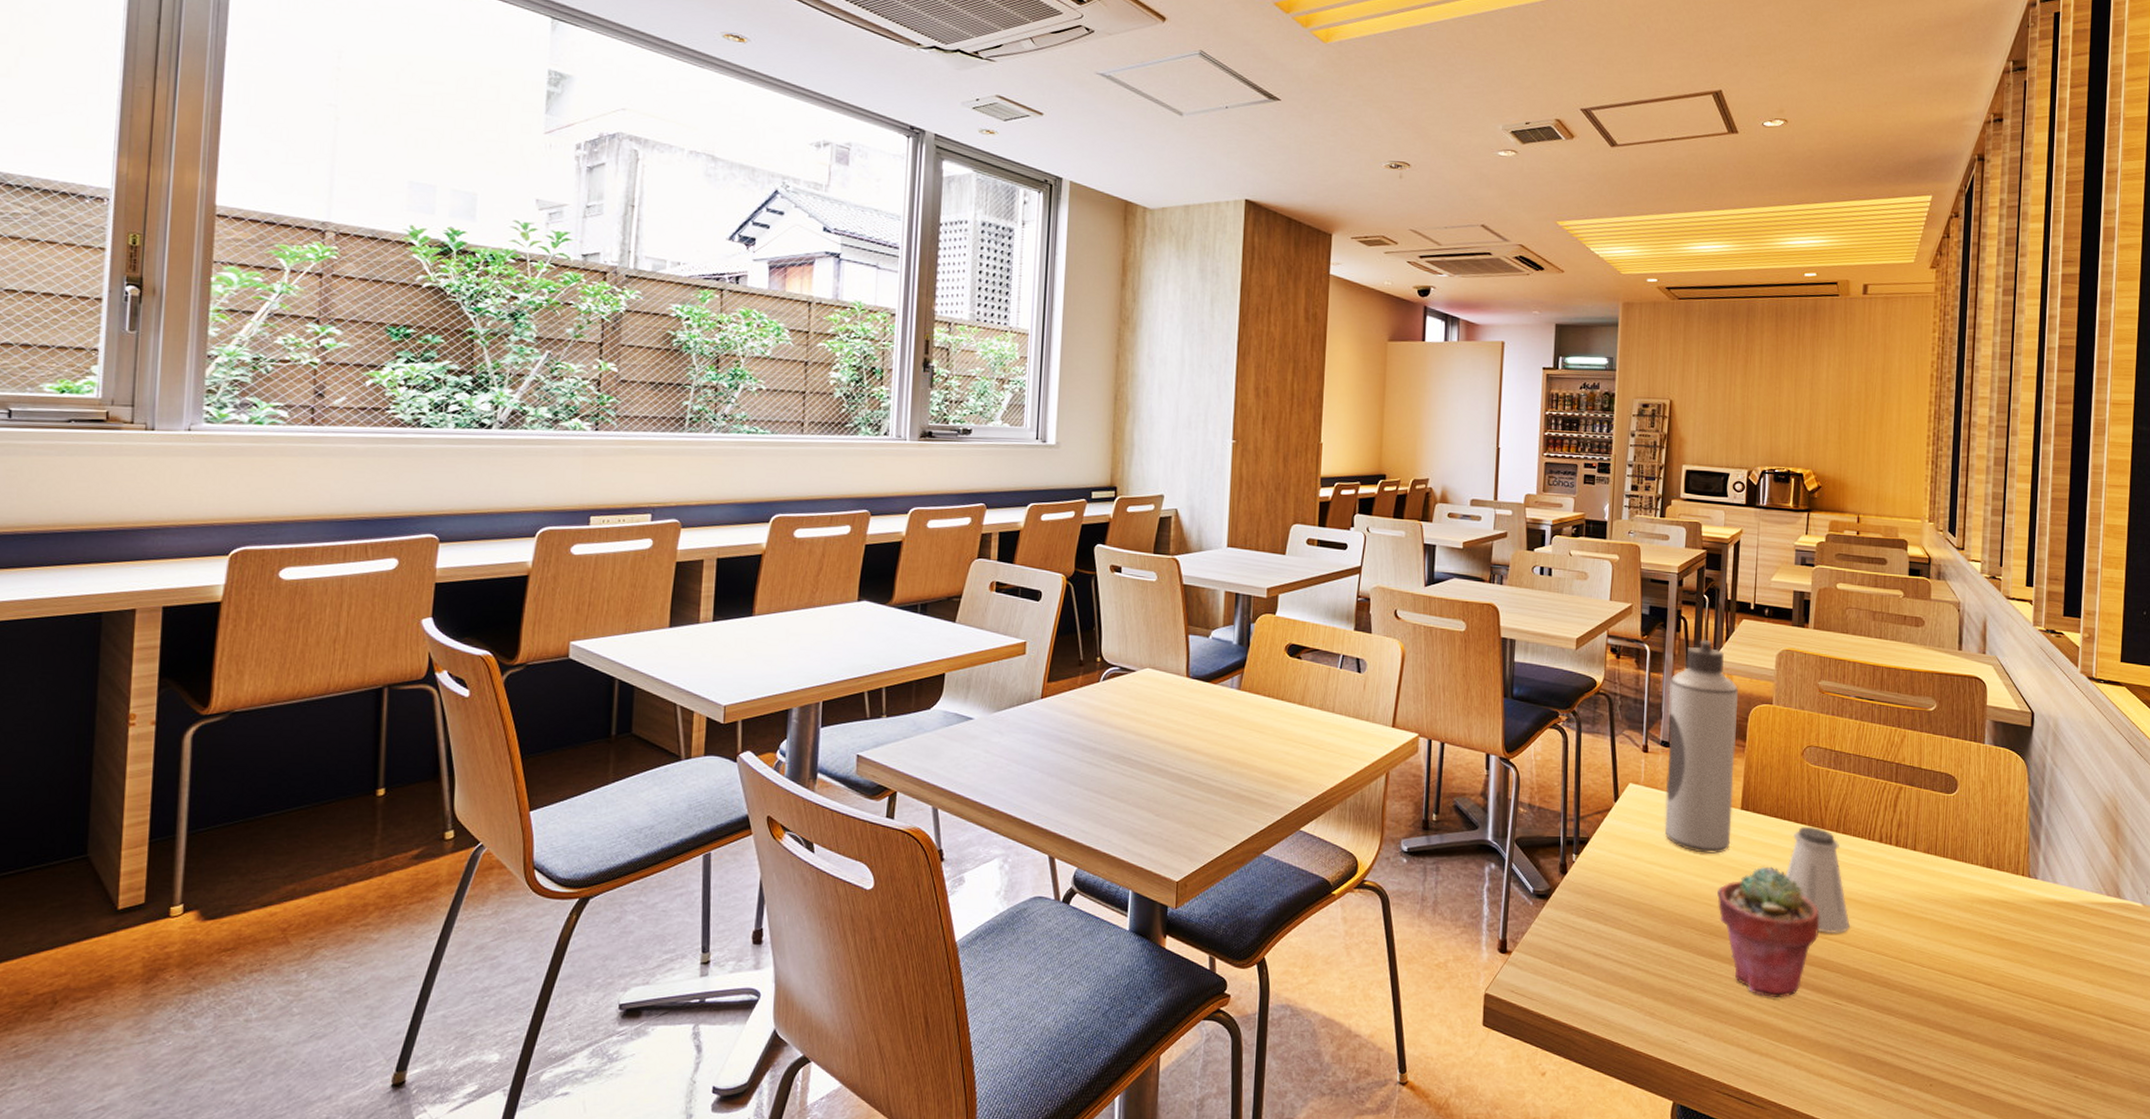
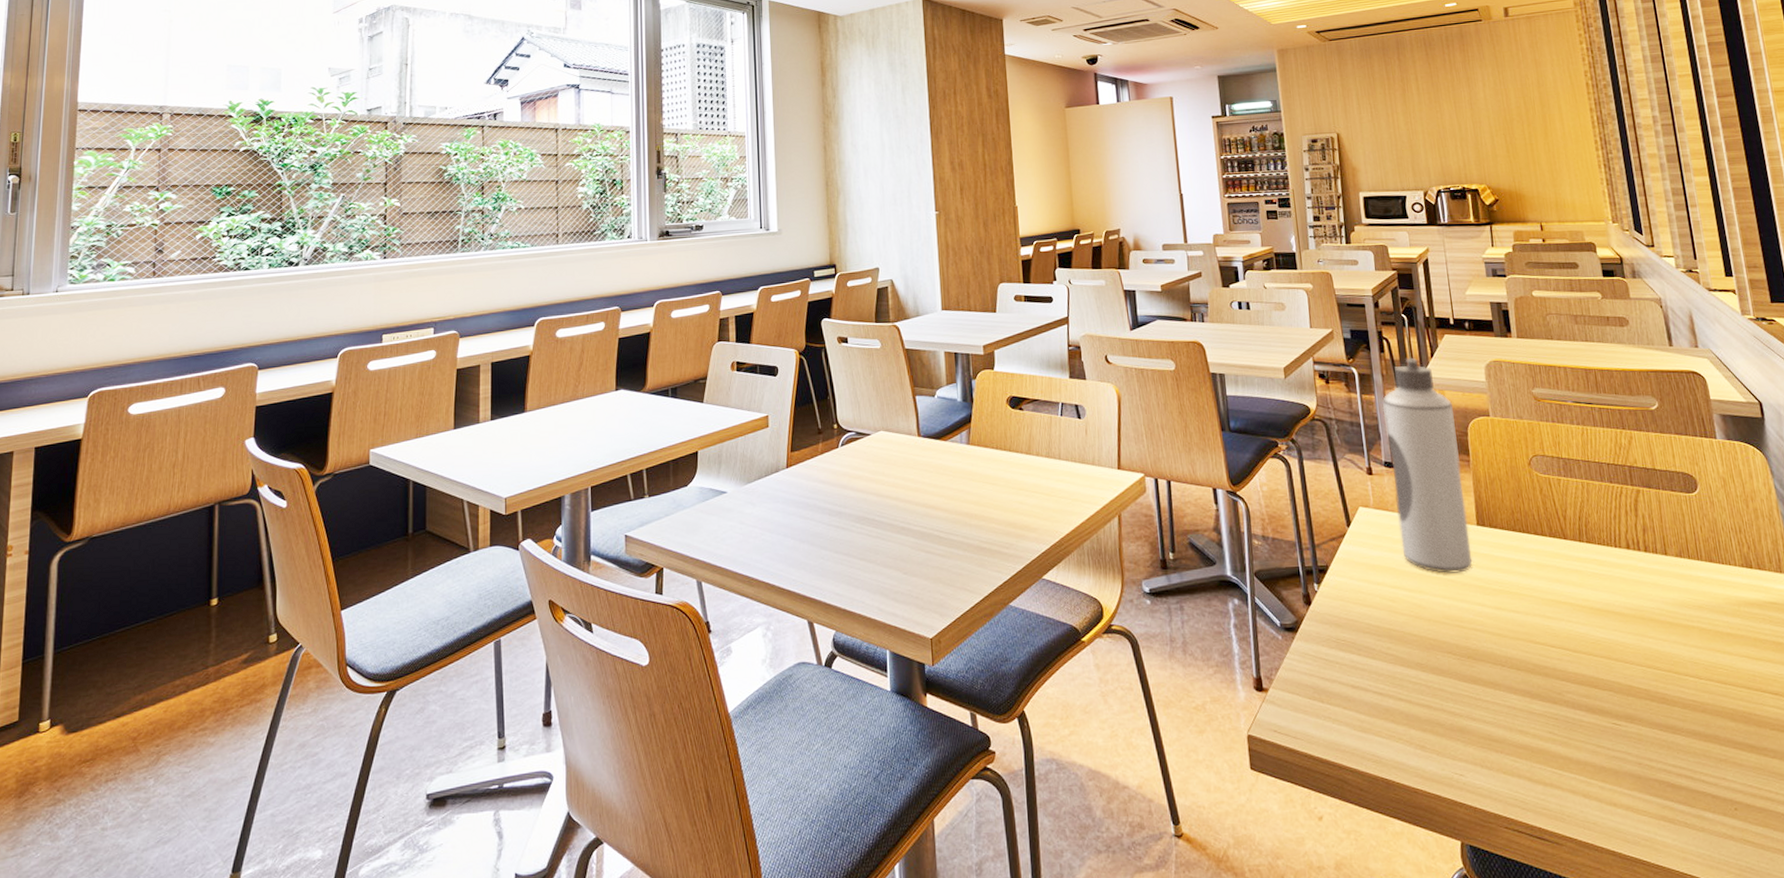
potted succulent: present [1717,866,1819,999] -> none [1468,582,1582,723]
saltshaker: present [1785,826,1850,934] -> none [1534,538,1614,650]

